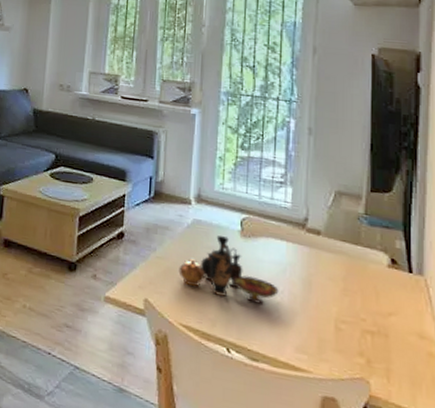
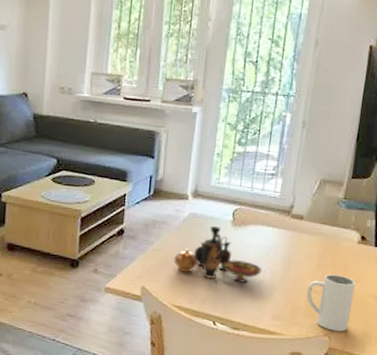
mug: none [334,301,392,376] -> present [307,274,356,332]

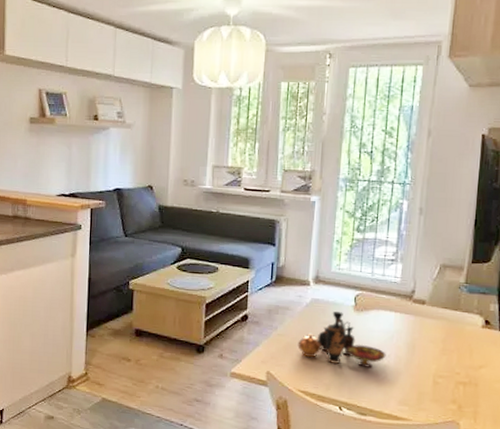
mug: present [307,274,356,332] -> none [432,358,482,418]

